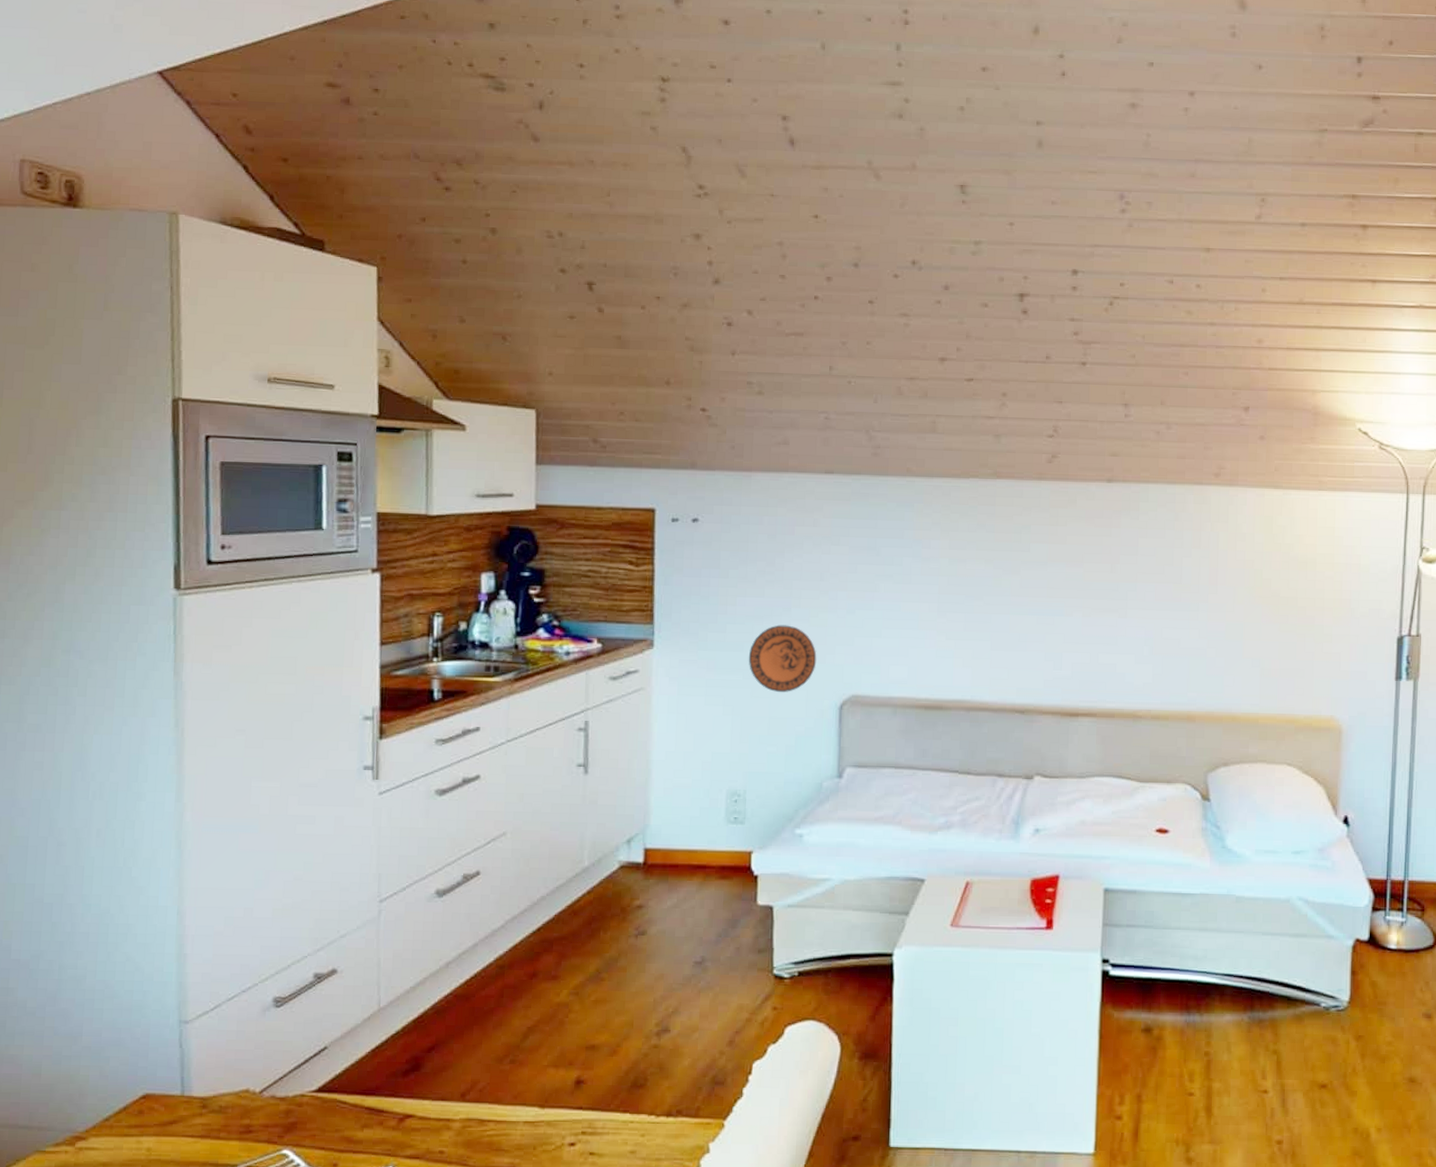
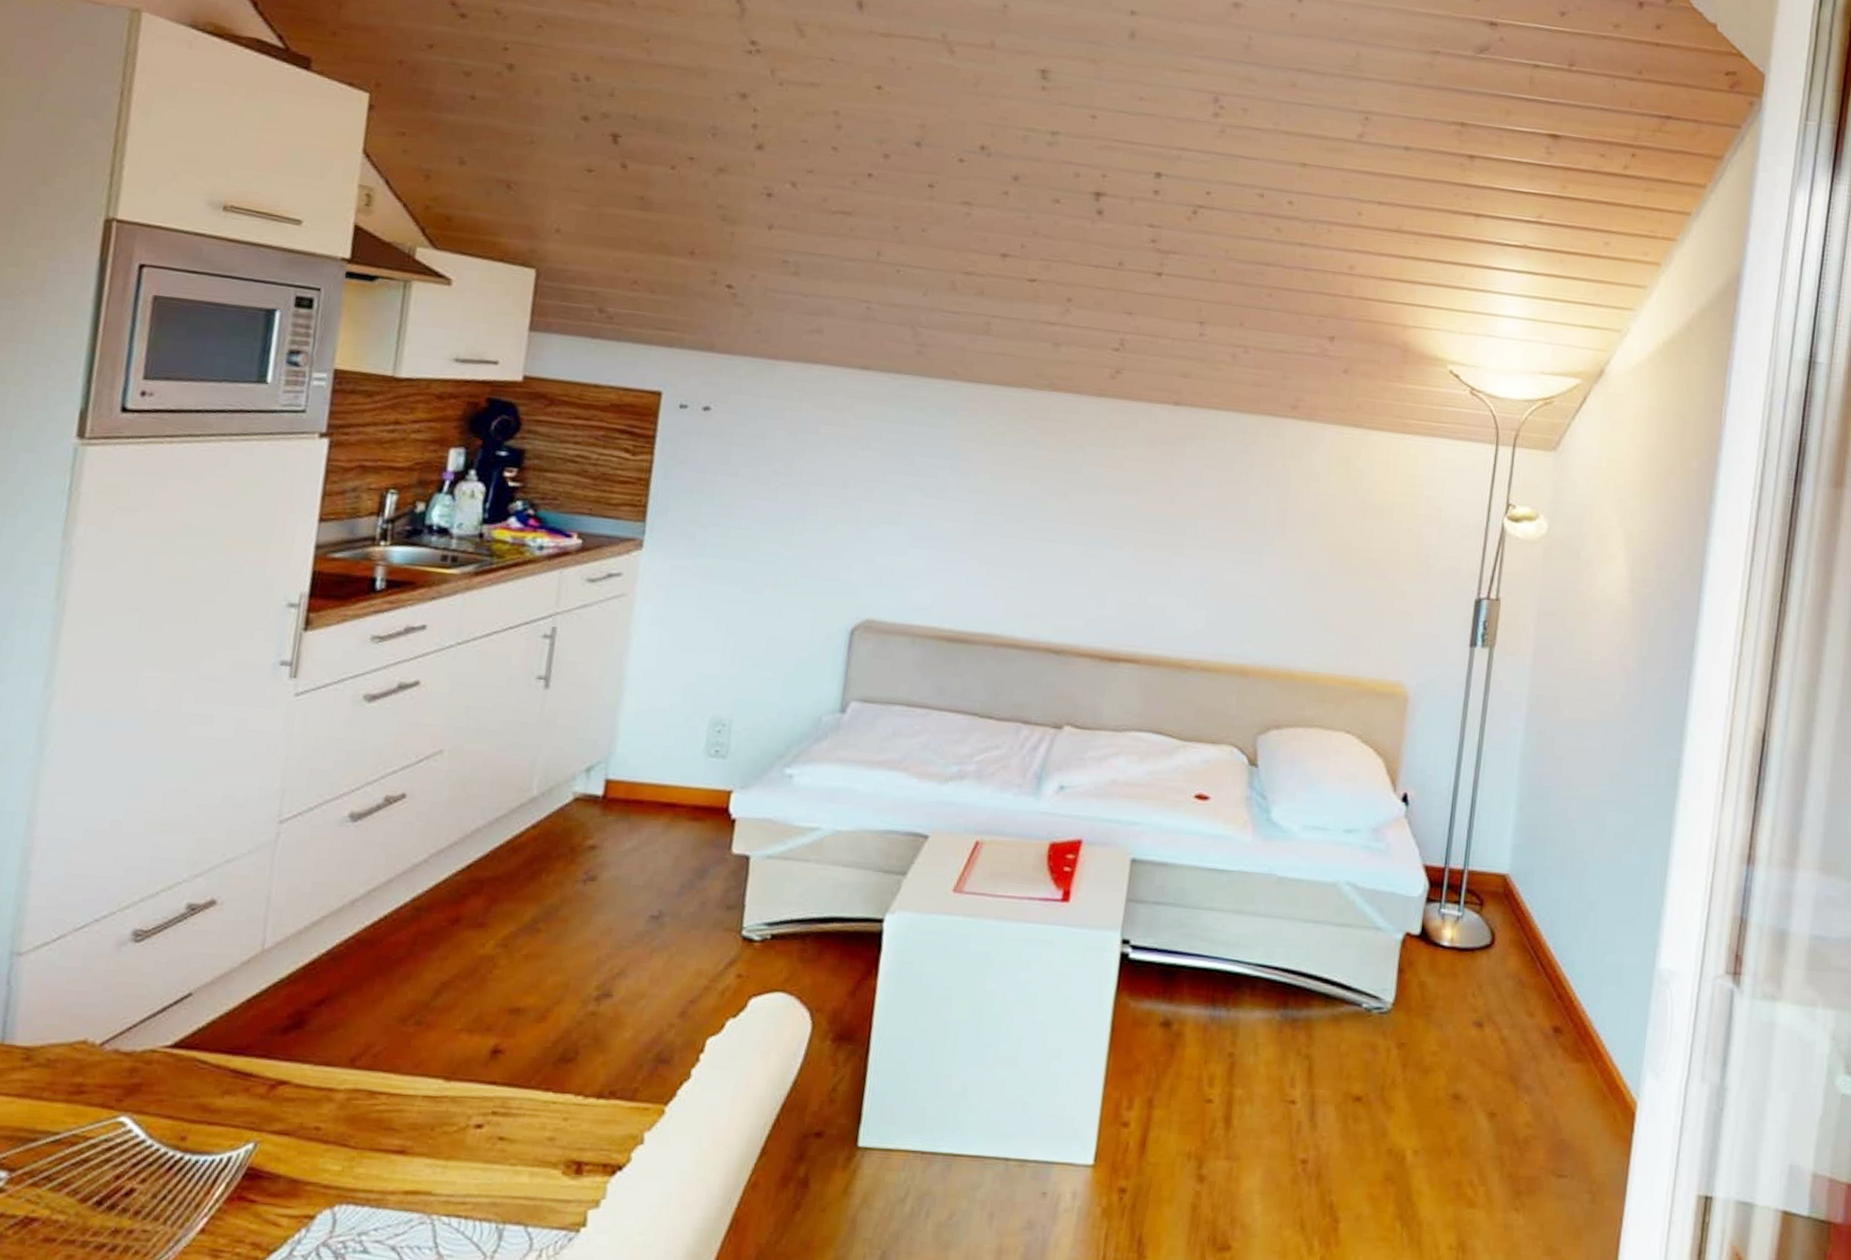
decorative plate: present [748,625,817,692] -> none [750,533,831,611]

